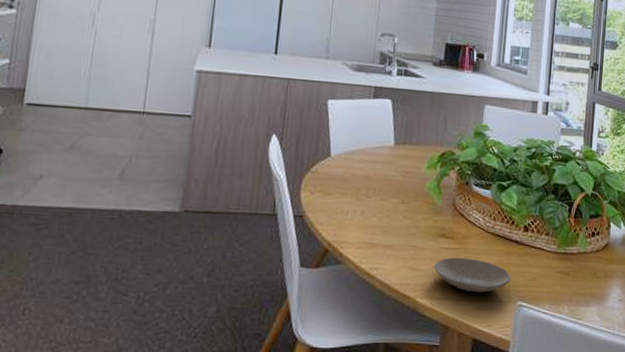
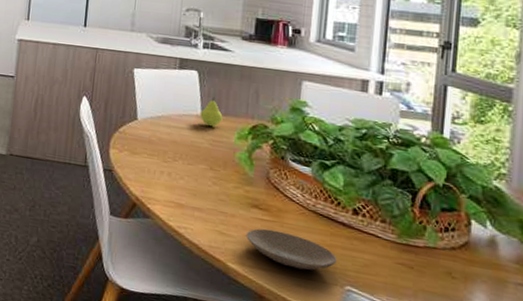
fruit: none [393,126,415,157] -> present [200,97,223,126]

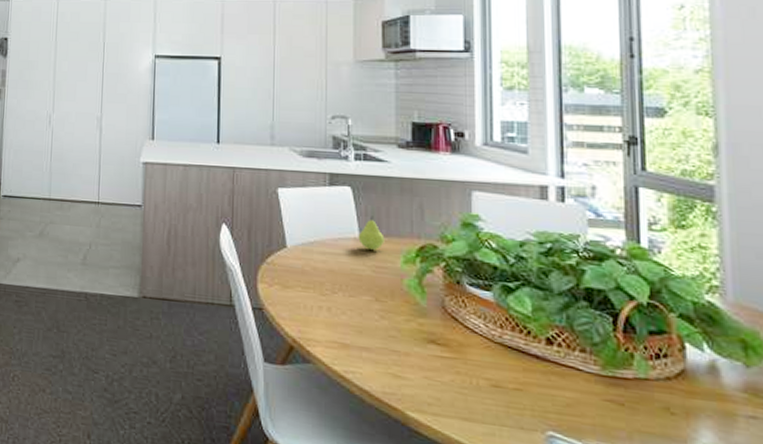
plate: present [245,228,337,270] -> none [424,367,534,415]

